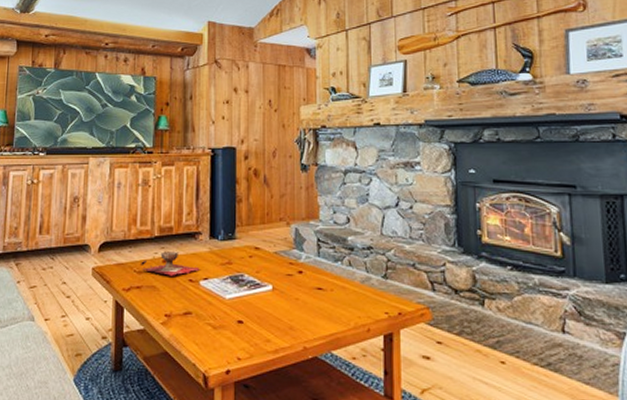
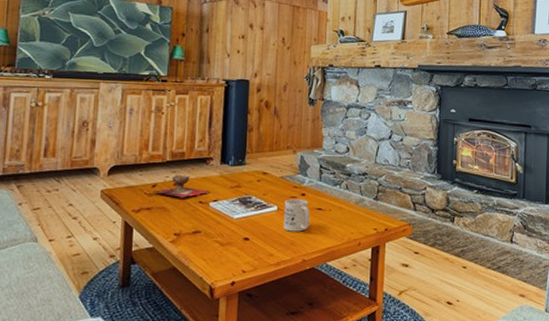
mug: none [280,277,310,315] -> present [283,199,311,232]

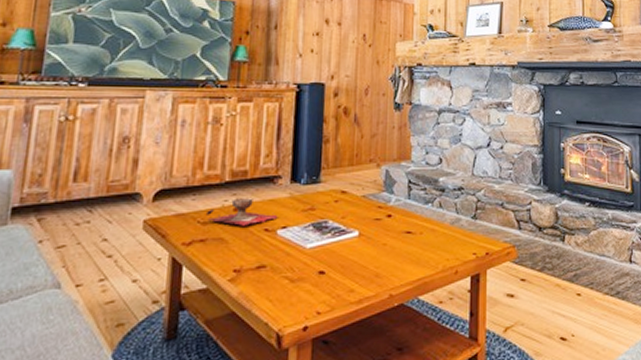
mug: present [283,199,311,232] -> none [366,221,398,261]

